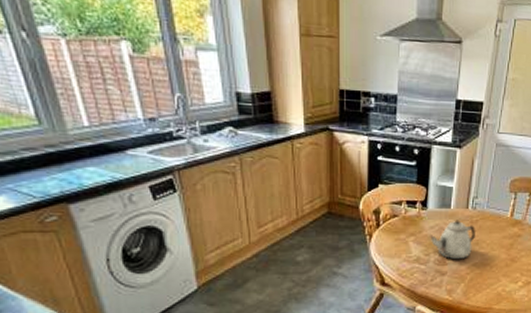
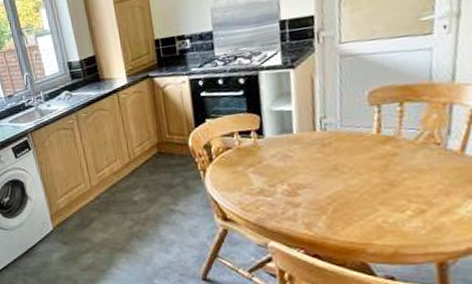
teapot: present [430,220,475,260] -> none [272,144,331,190]

